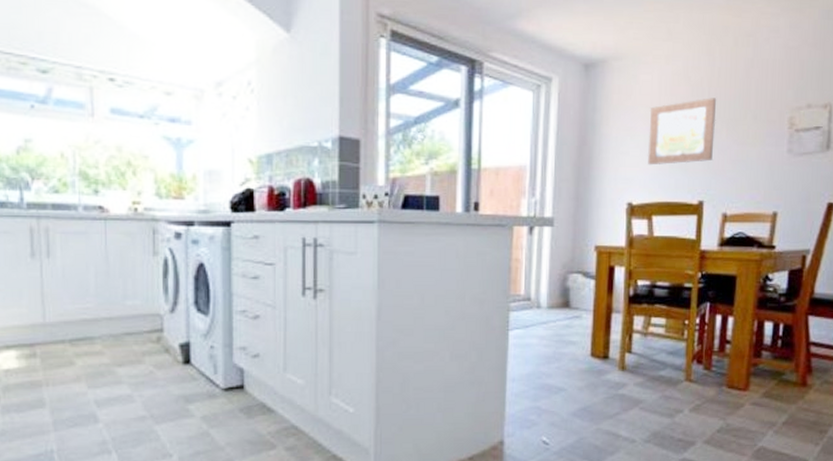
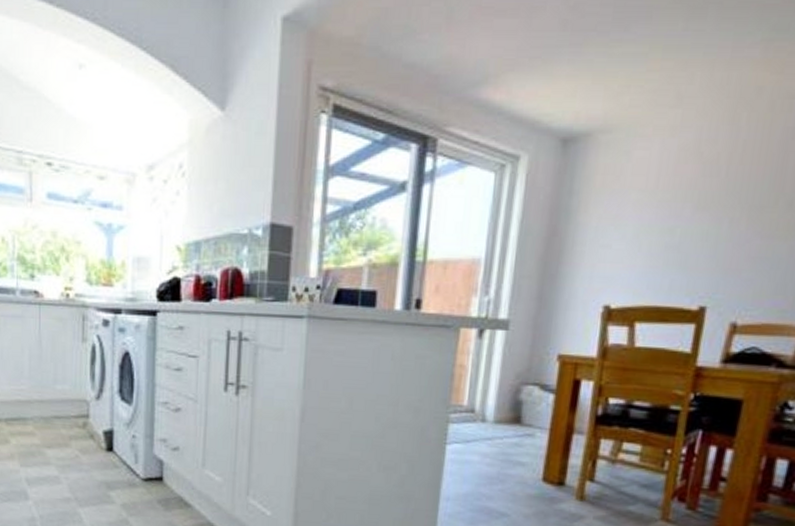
wall art: present [647,98,717,166] -> none [634,178,738,262]

